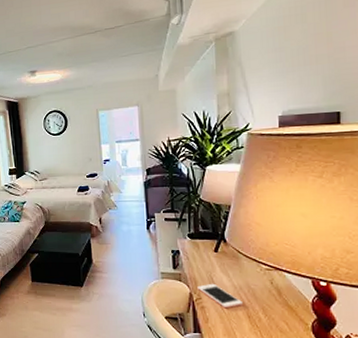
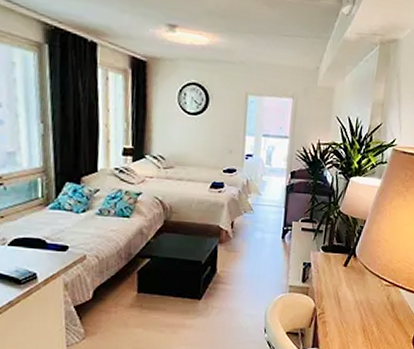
cell phone: present [197,283,244,309] -> none [322,298,362,323]

